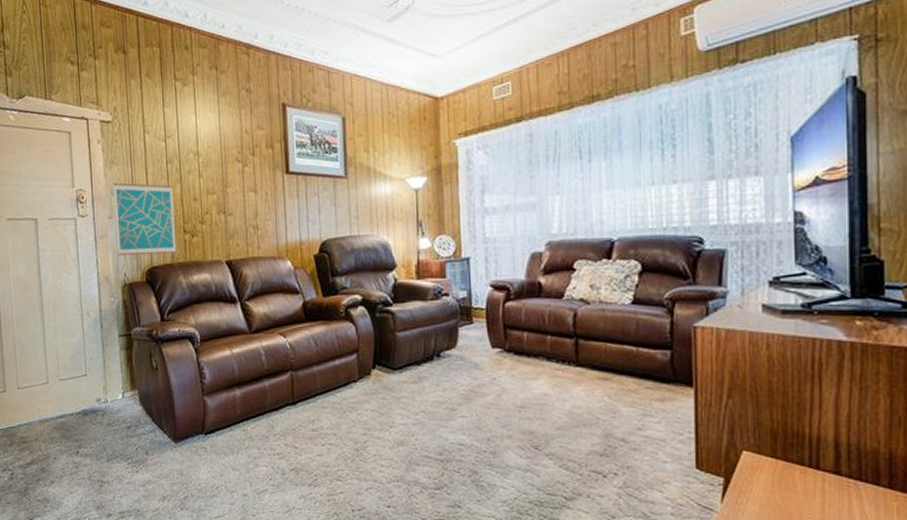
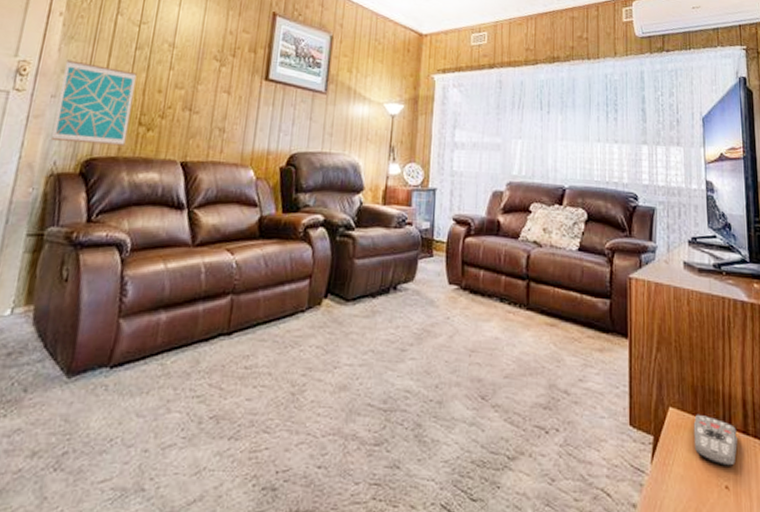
remote control: none [772,456,826,505] -> present [693,414,738,466]

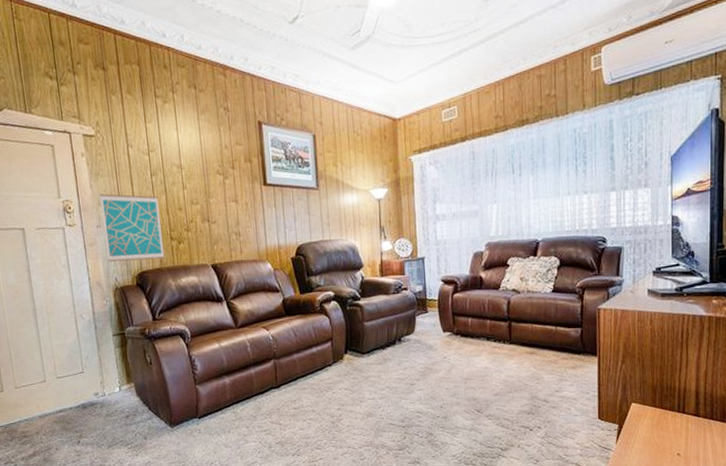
remote control: present [693,414,738,466] -> none [652,405,689,440]

